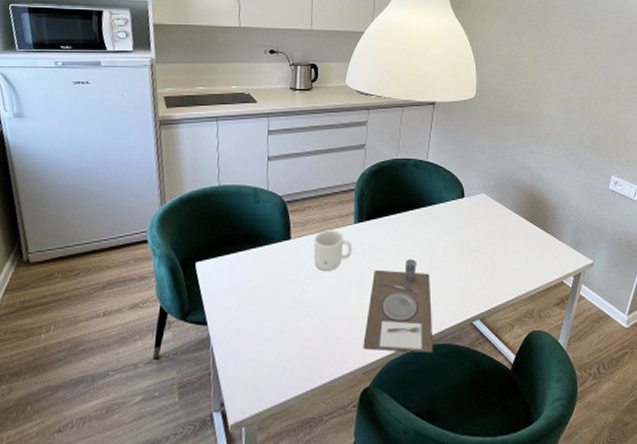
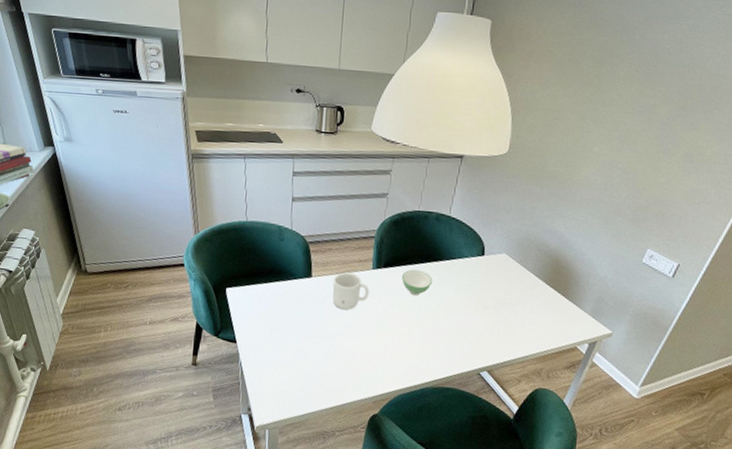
place setting: present [363,259,434,353] -> none [374,308,442,394]
bowl: none [385,219,417,247] -> present [402,269,433,296]

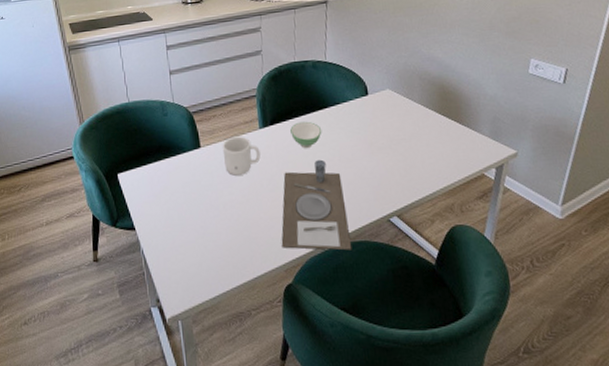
place setting: none [374,308,442,394] -> present [281,159,352,251]

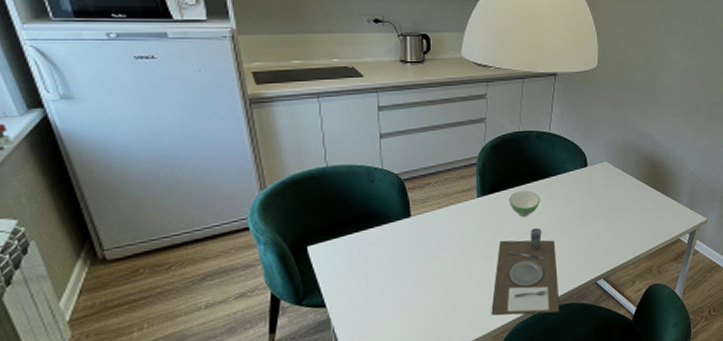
mug: present [222,136,261,176] -> none [435,205,476,245]

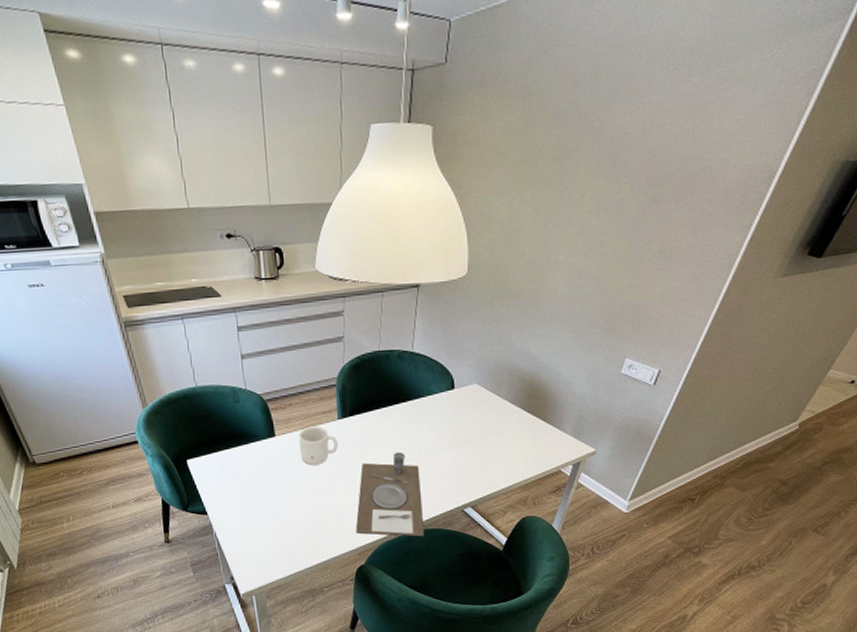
mug: none [435,205,476,245] -> present [298,426,338,465]
bowl: present [509,190,541,218] -> none [370,413,404,441]

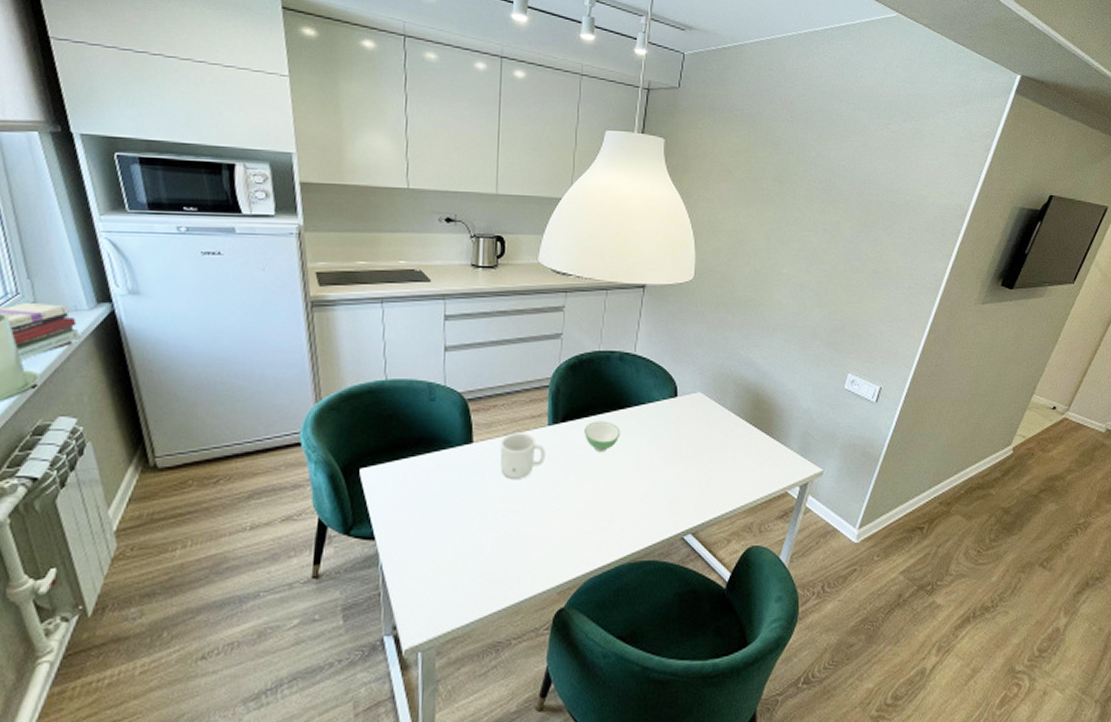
place setting: present [355,452,425,537] -> none [557,466,638,571]
bowl: none [370,413,404,441] -> present [584,421,621,453]

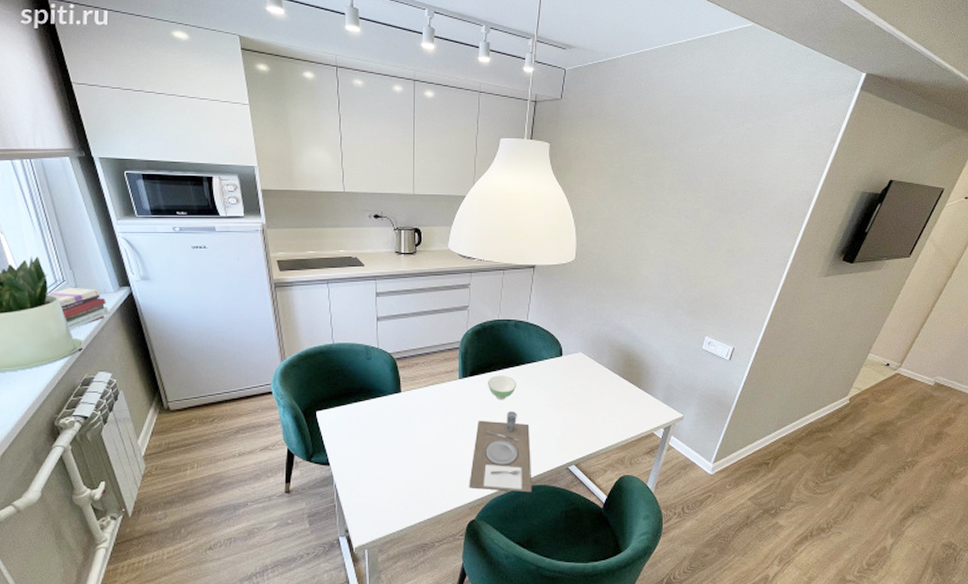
mug: present [499,432,546,479] -> none [422,384,457,420]
place setting: none [557,466,638,571] -> present [469,411,532,493]

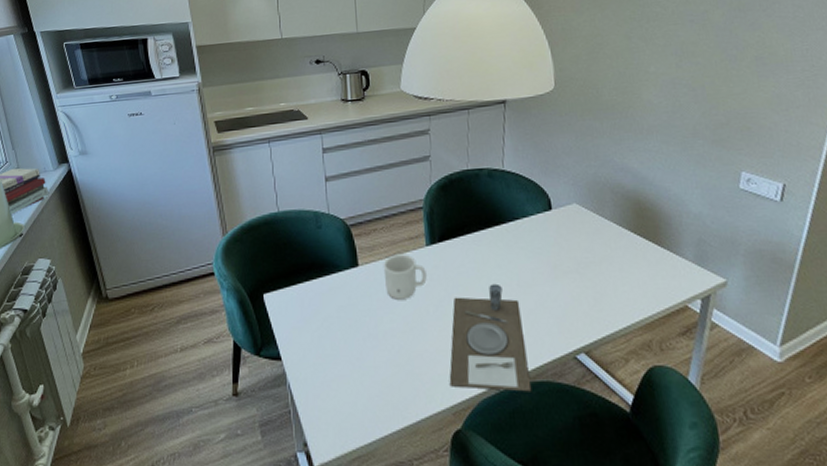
mug: none [422,384,457,420] -> present [383,254,427,300]
bowl: present [488,375,517,401] -> none [461,238,498,271]

